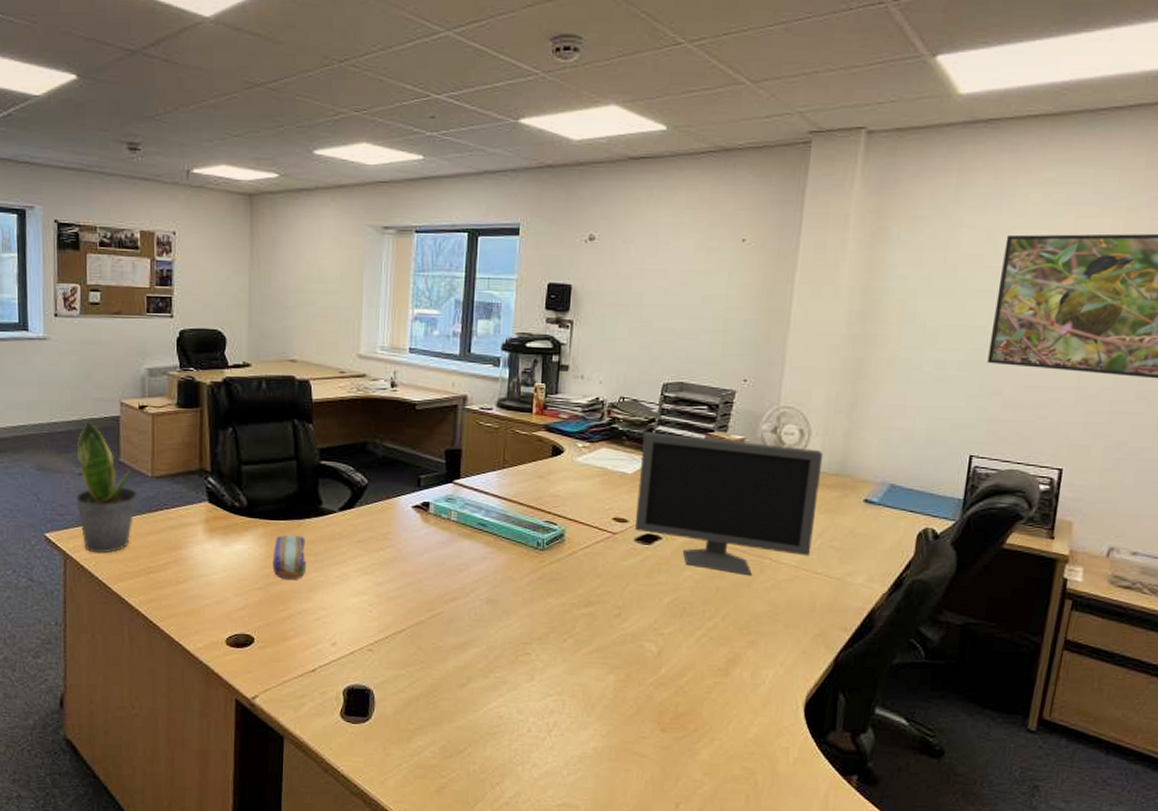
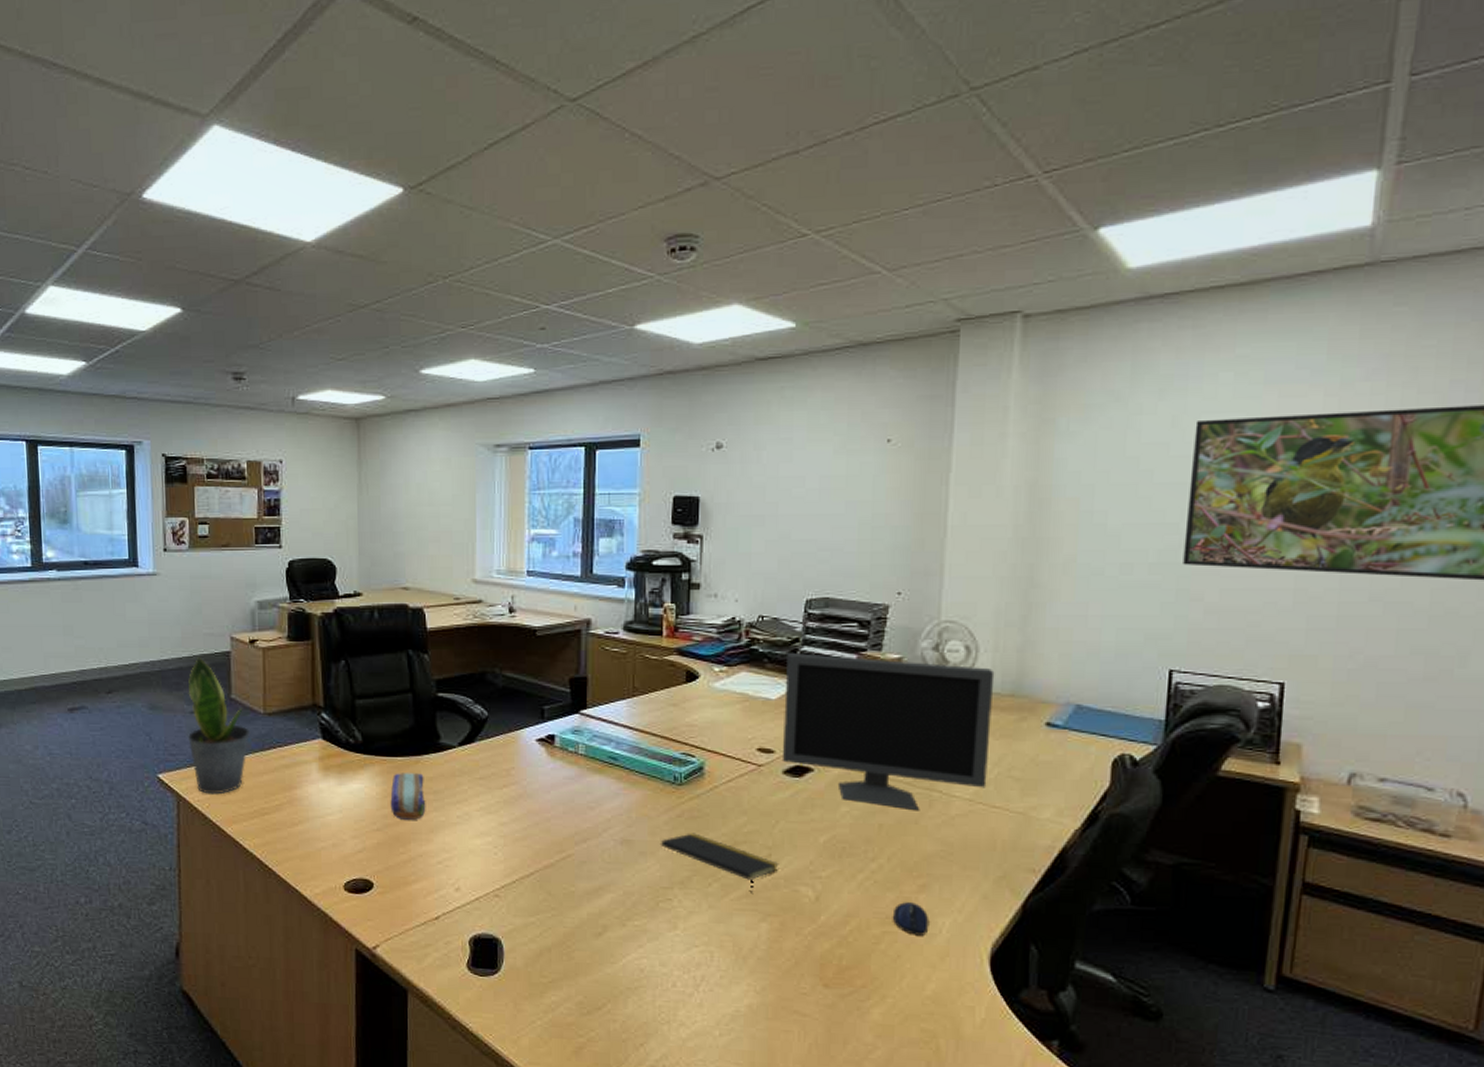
notepad: none [521,593,628,648] -> present [660,833,779,893]
computer mouse: none [724,656,755,686] -> present [893,902,930,936]

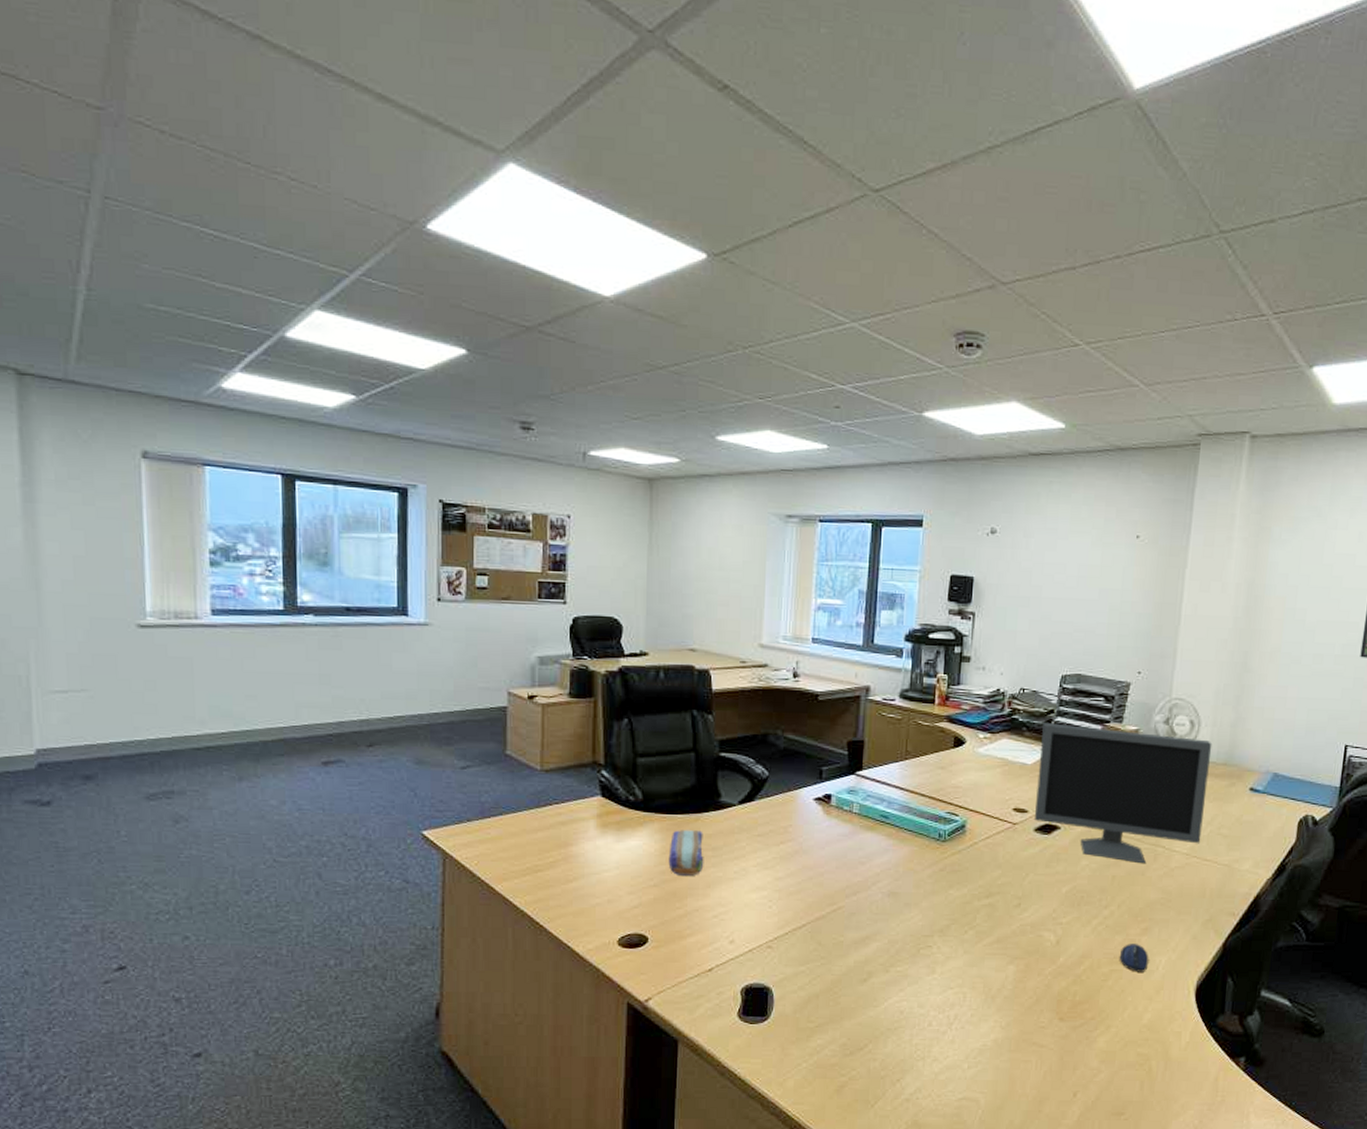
potted plant: present [188,656,251,795] -> none [458,711,526,852]
notepad: present [660,833,779,893] -> none [923,885,1027,939]

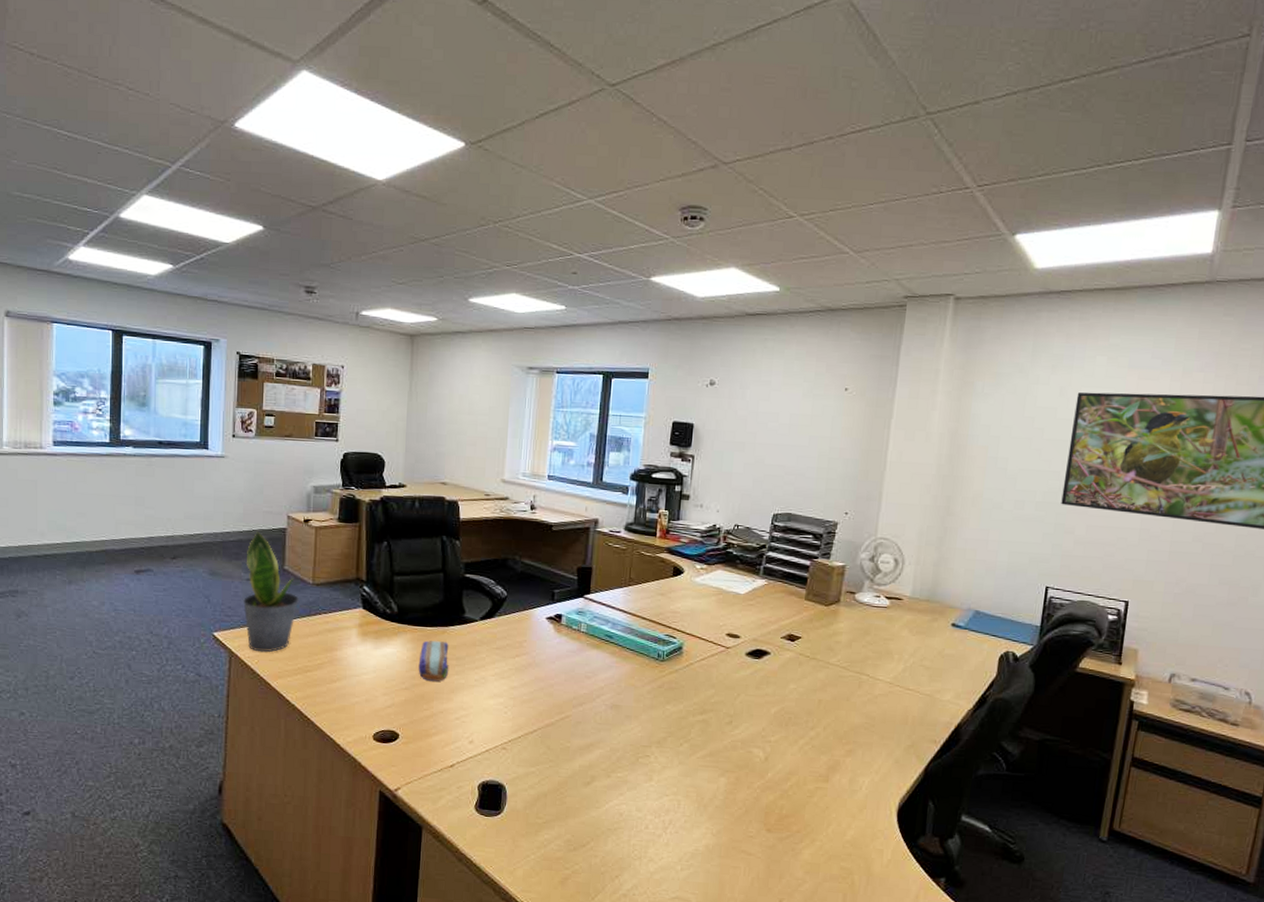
potted plant: none [458,711,526,852] -> present [243,531,300,652]
monitor: present [1034,723,1212,864] -> none [745,557,916,690]
computer mouse: present [1120,944,1149,972] -> none [825,764,853,791]

